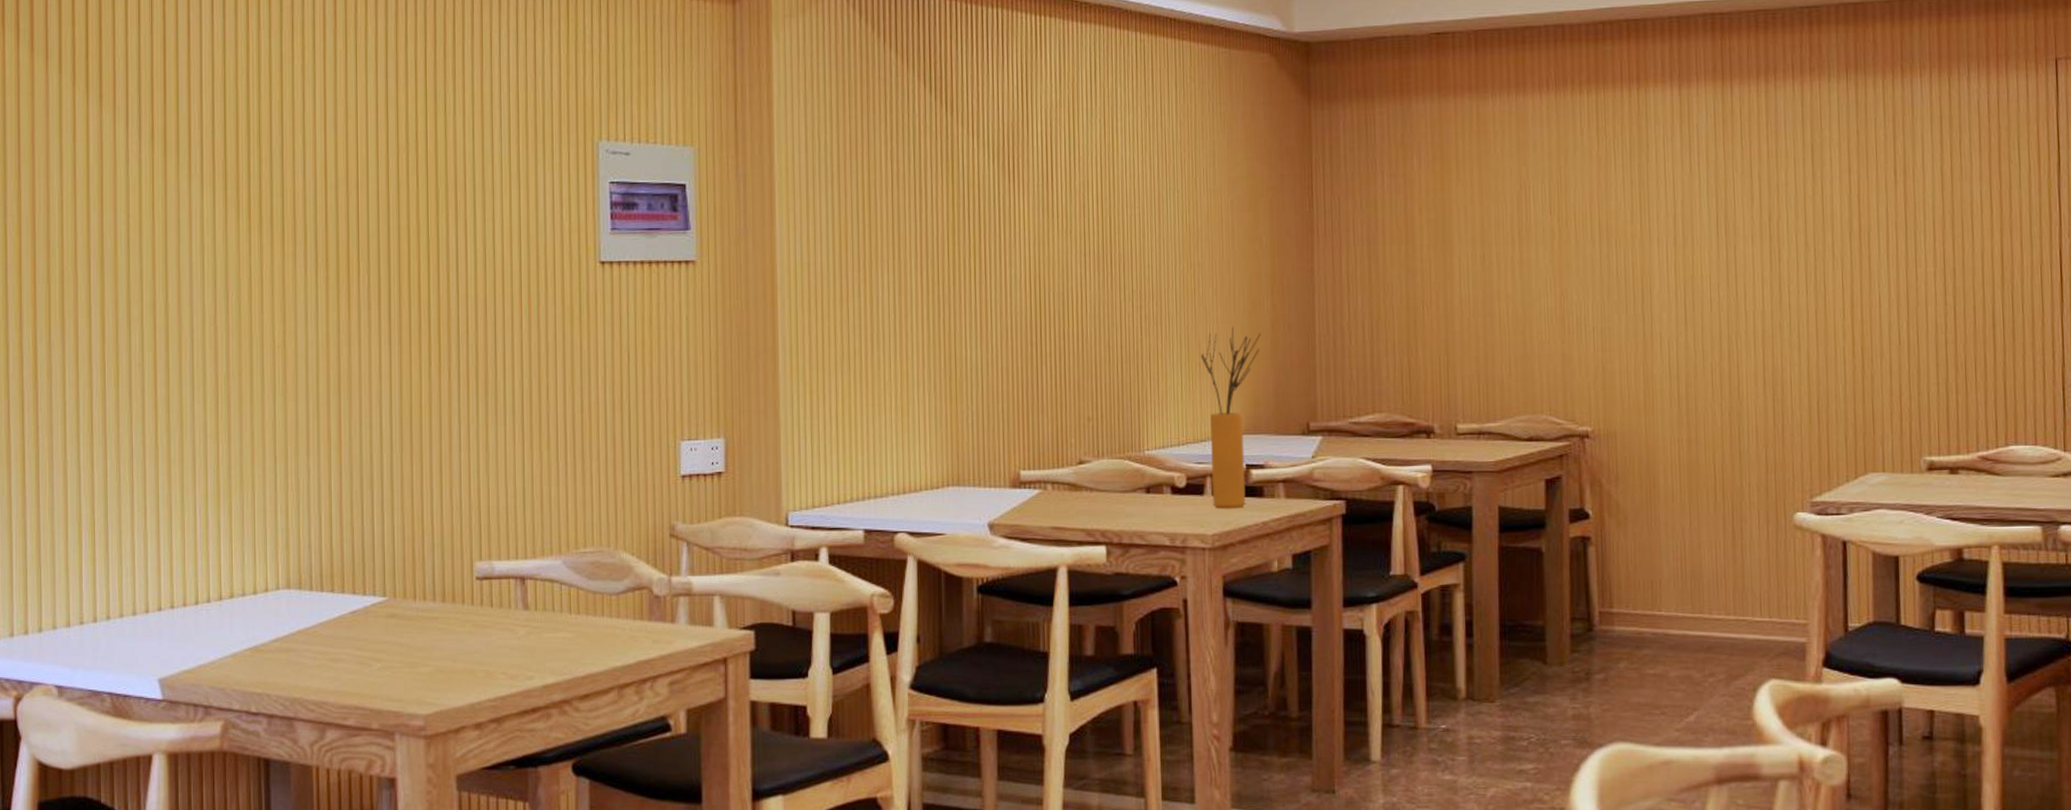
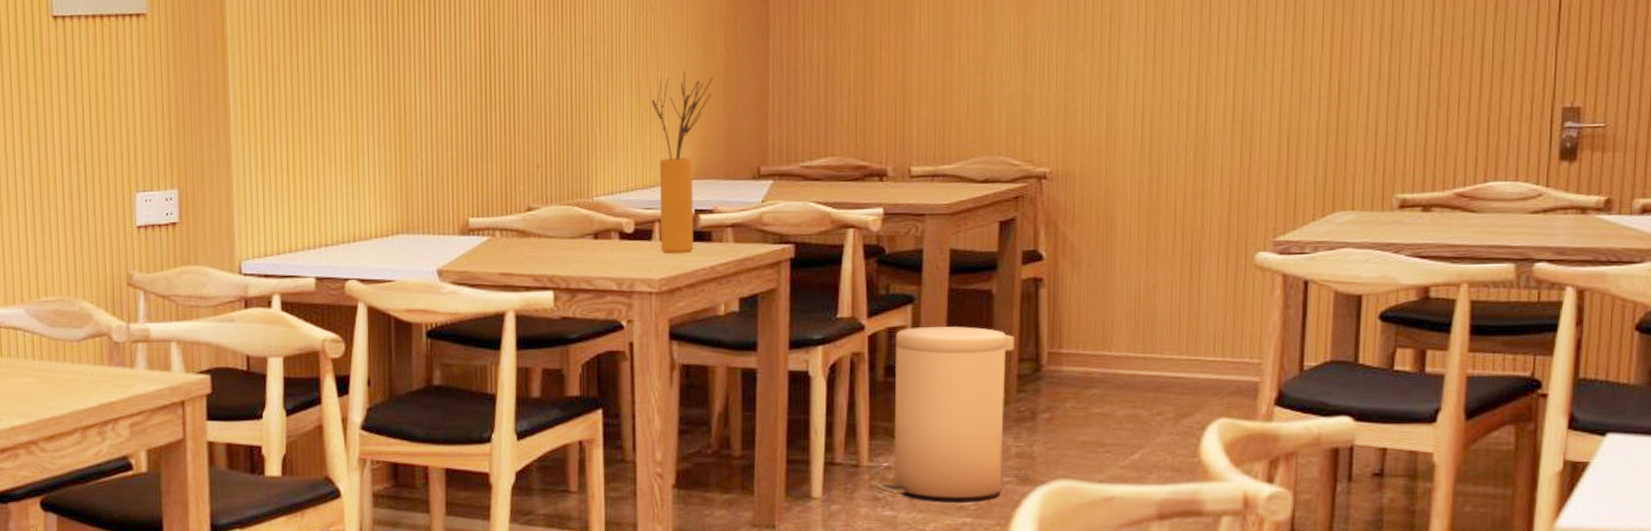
pedal bin: none [1435,585,1566,767] -> present [876,326,1015,503]

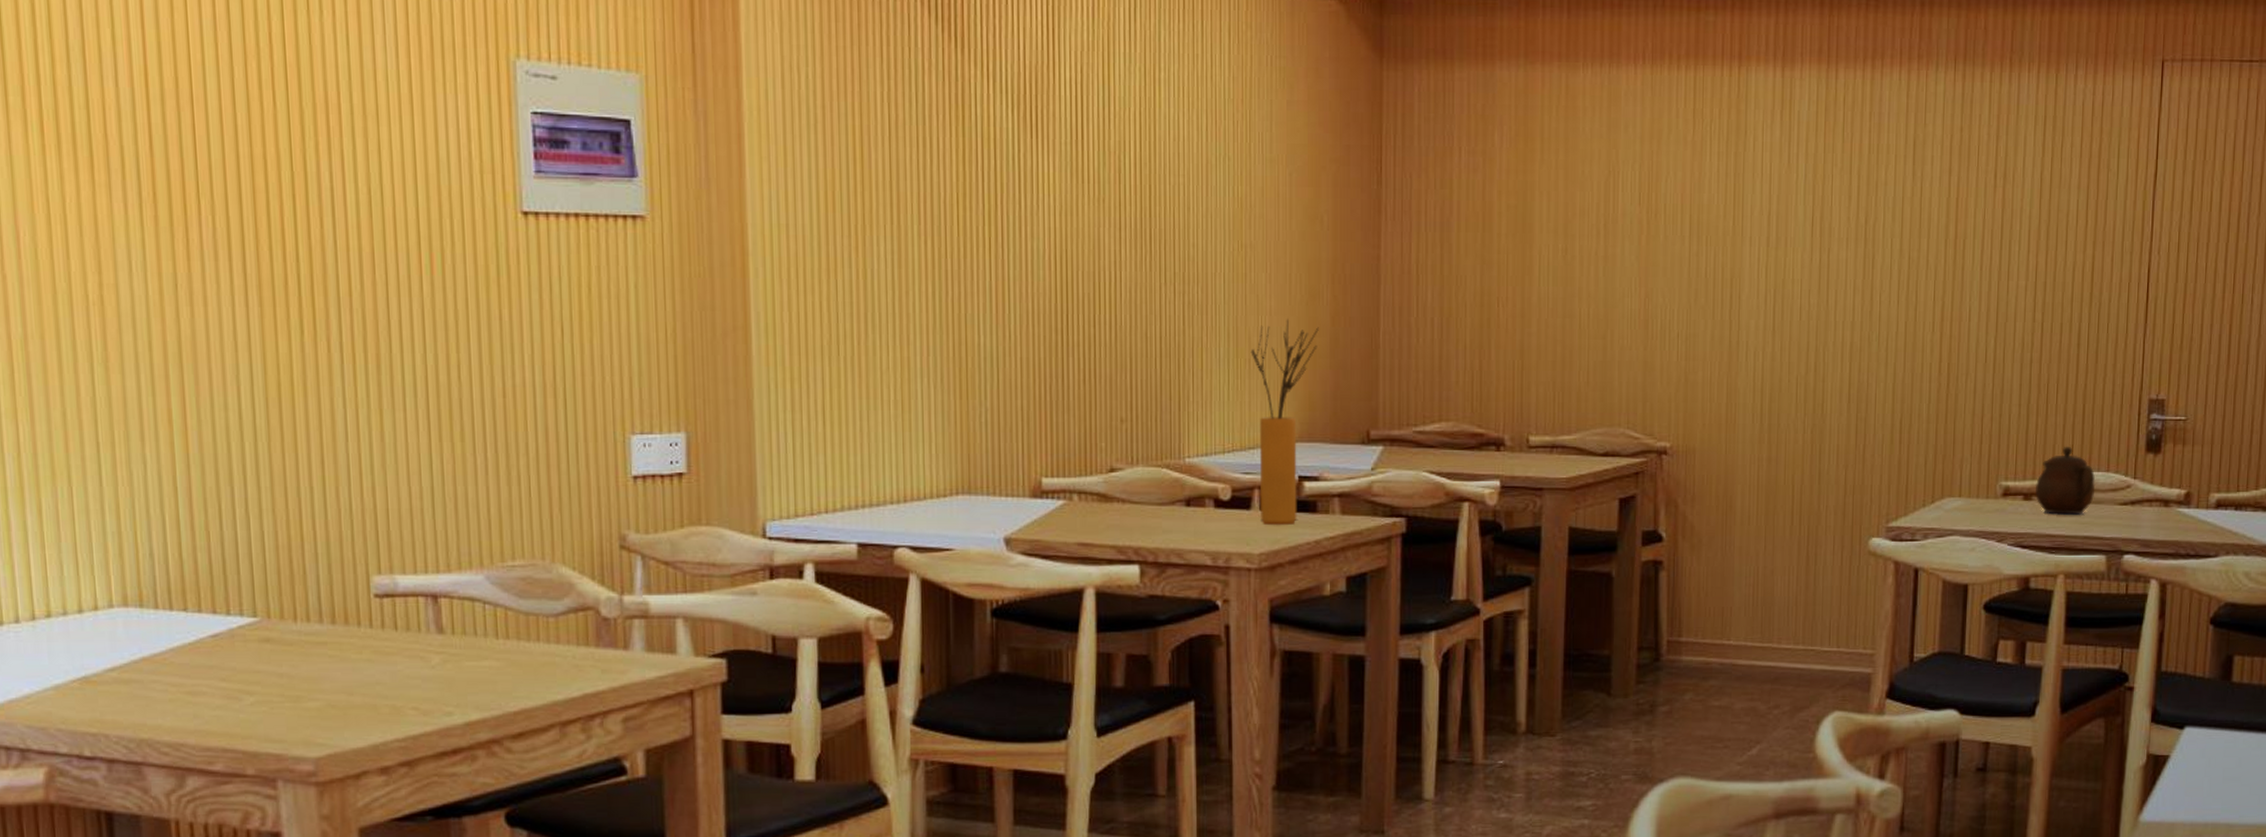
pedal bin: present [876,326,1015,503] -> none [1491,612,1634,804]
teapot: none [1434,157,1503,225] -> present [2034,446,2096,515]

